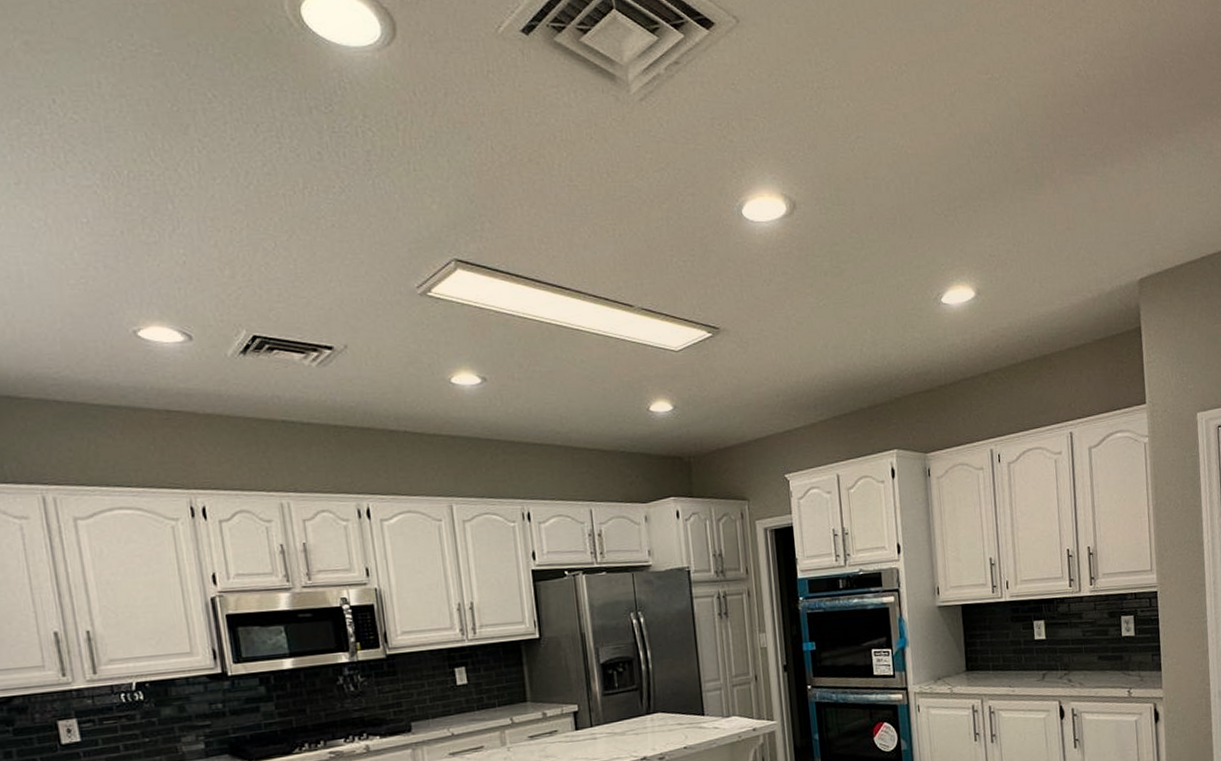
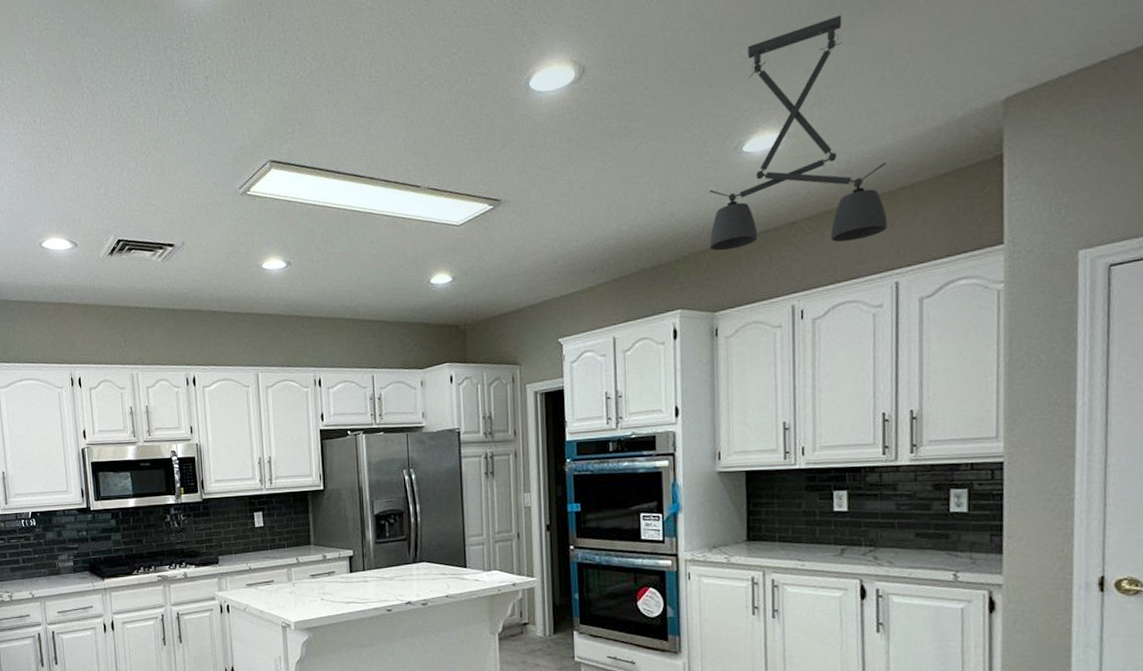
ceiling light fixture: none [915,187,1062,395] -> present [709,14,888,251]

